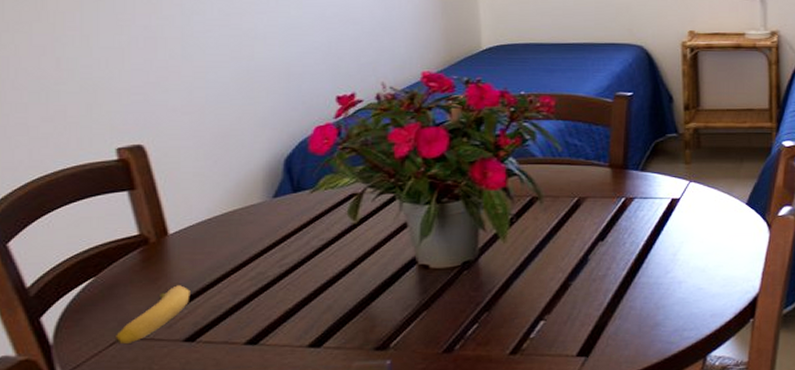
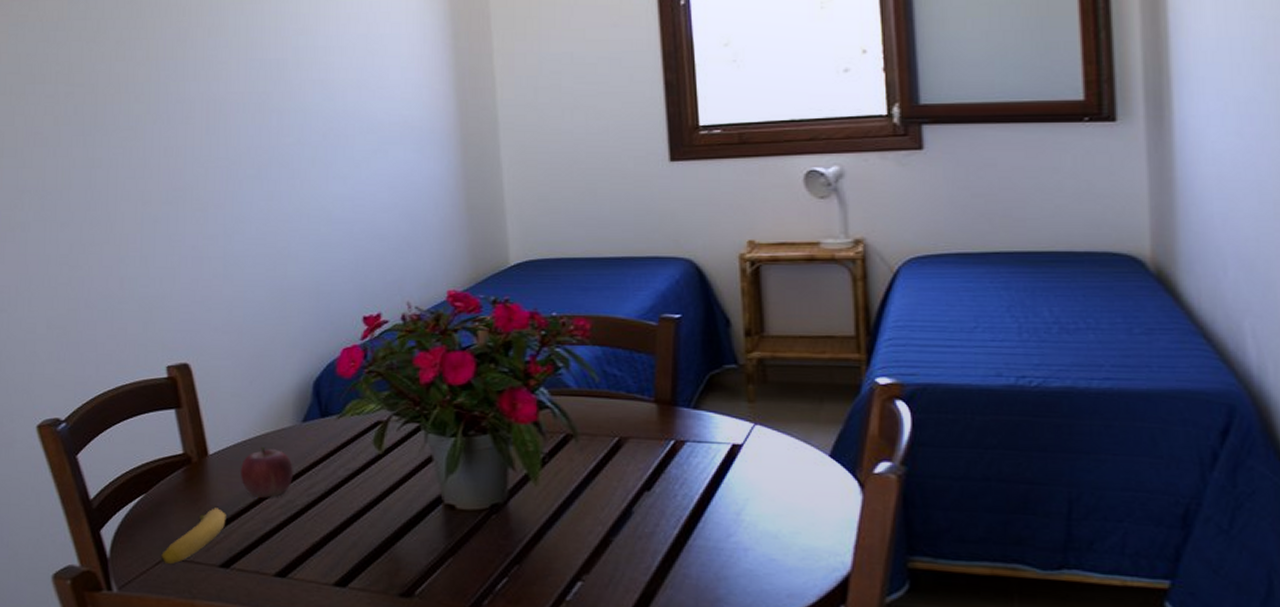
fruit: none [206,222,264,272] -> present [241,446,293,498]

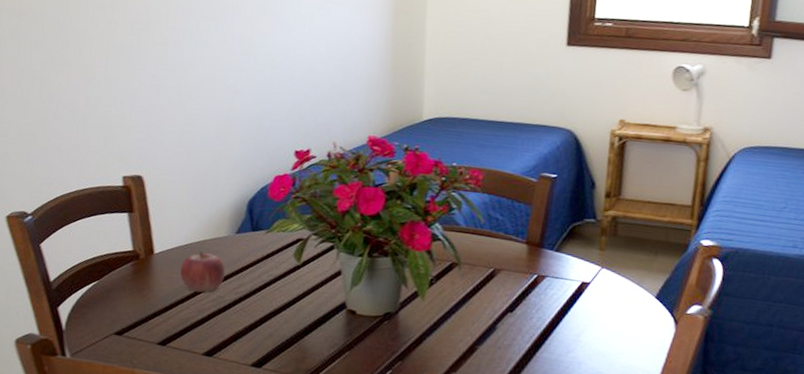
banana: present [160,508,226,565] -> none [108,297,166,340]

